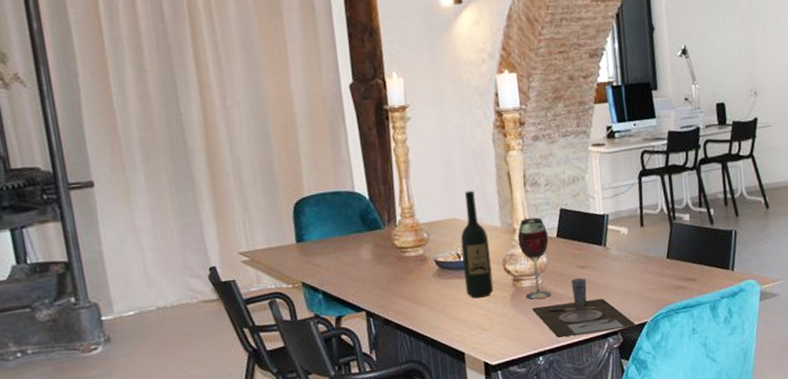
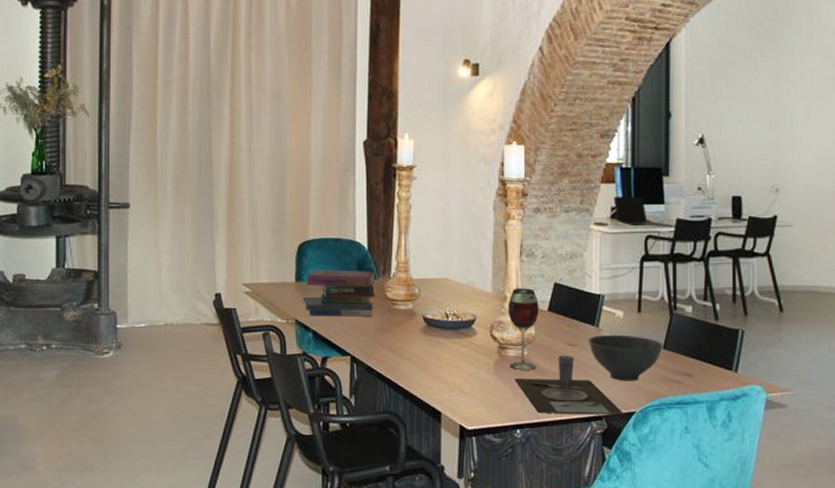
books: none [306,220,383,276] -> present [302,269,375,317]
wine bottle: present [460,190,494,299] -> none [449,253,478,360]
bowl: none [597,249,667,295] -> present [588,334,663,381]
laptop: none [608,113,656,143] -> present [613,196,662,225]

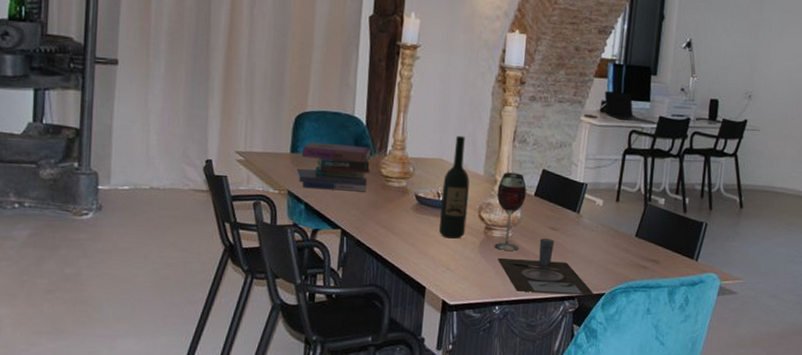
wine bottle: none [449,253,478,360] -> present [438,135,470,239]
bowl: present [588,334,663,381] -> none [568,221,636,265]

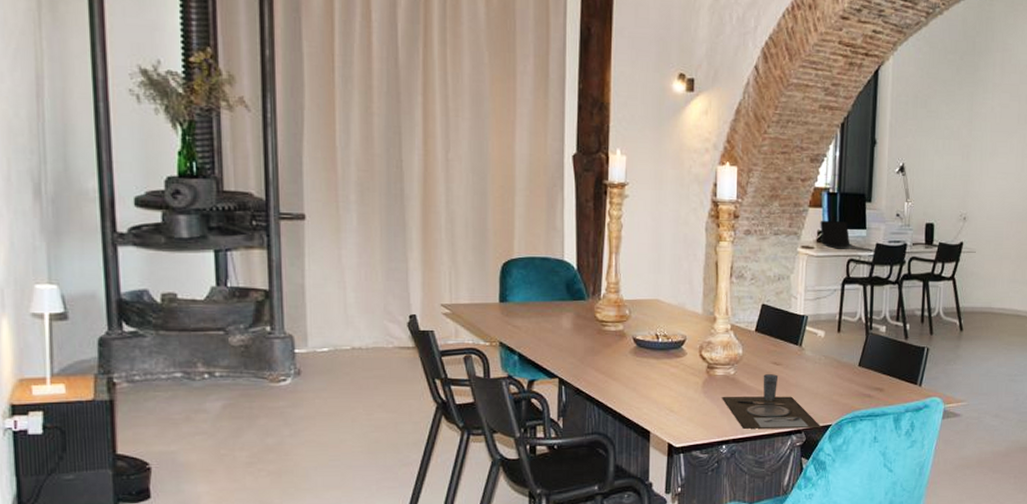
books: present [296,142,371,192] -> none [507,290,584,339]
wine bottle: present [438,135,470,239] -> none [659,274,688,380]
wineglass: present [494,172,527,251] -> none [717,309,747,388]

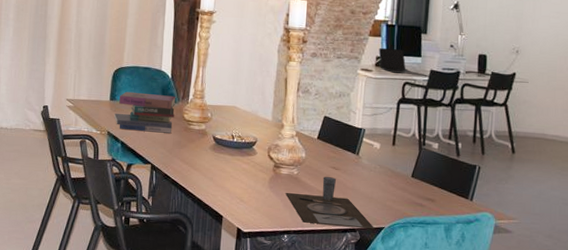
books: none [507,290,584,339] -> present [114,91,176,134]

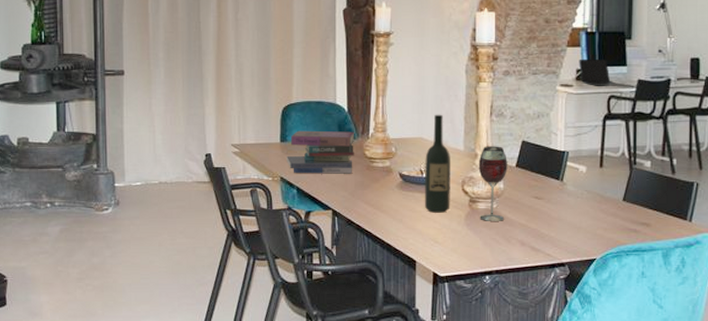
wine bottle: none [233,86,260,175] -> present [424,114,450,213]
wineglass: none [282,118,310,187] -> present [478,146,507,221]
place setting: present [285,177,375,230] -> none [484,208,586,262]

